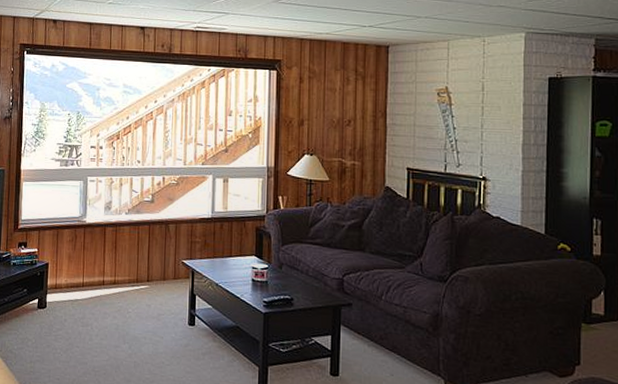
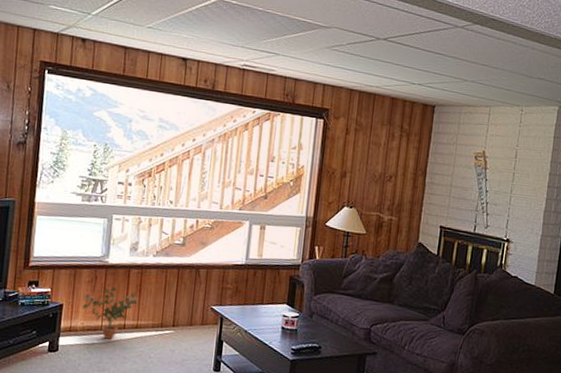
potted plant: none [65,245,115,295] -> present [82,287,138,339]

